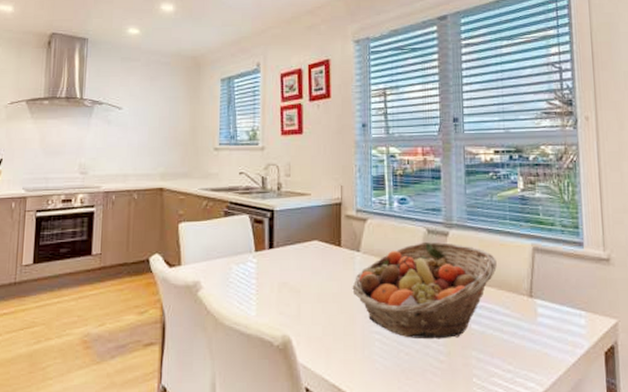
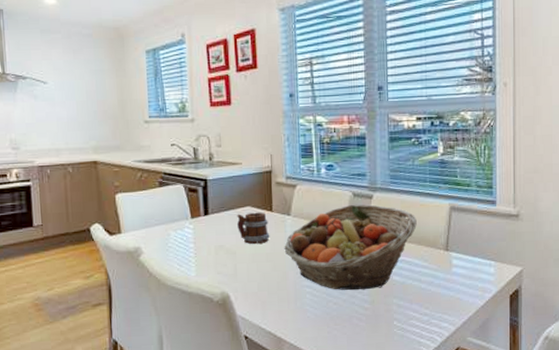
mug: none [303,246,338,282] -> present [237,212,270,244]

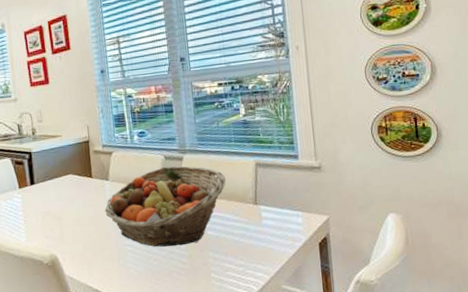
mug: present [237,212,270,244] -> none [60,179,92,209]

